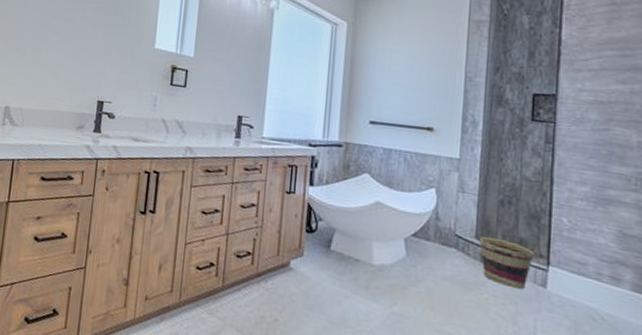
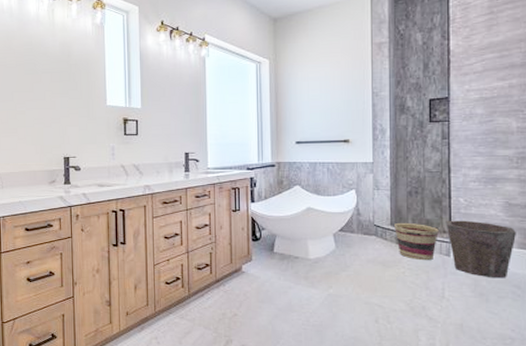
waste bin: none [543,242,630,326] -> present [446,220,516,279]

